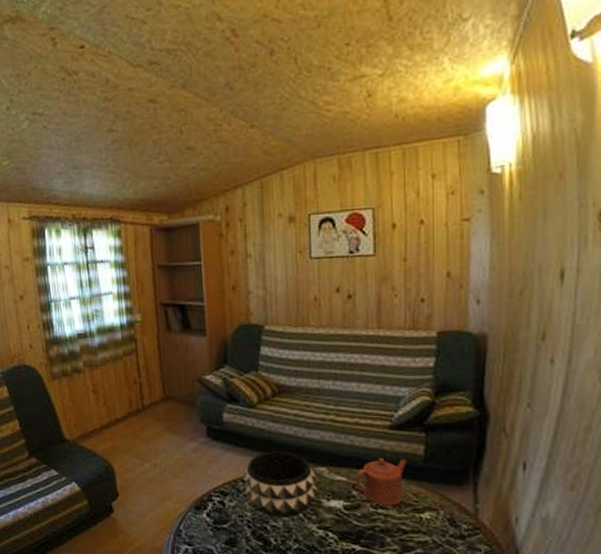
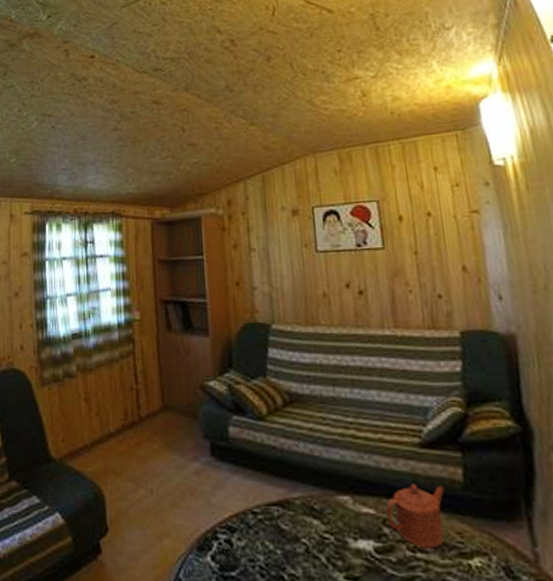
decorative bowl: present [243,451,317,516] -> none [253,475,342,562]

